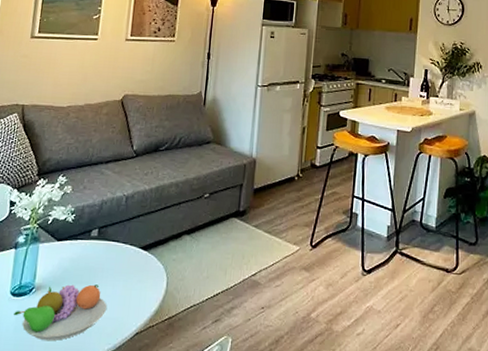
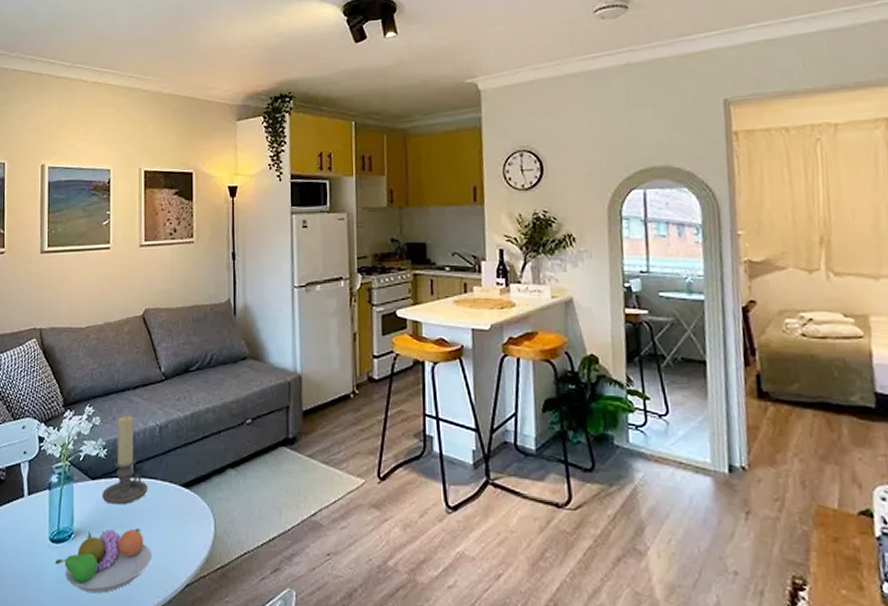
candle holder: none [65,185,110,264] -> present [102,415,148,505]

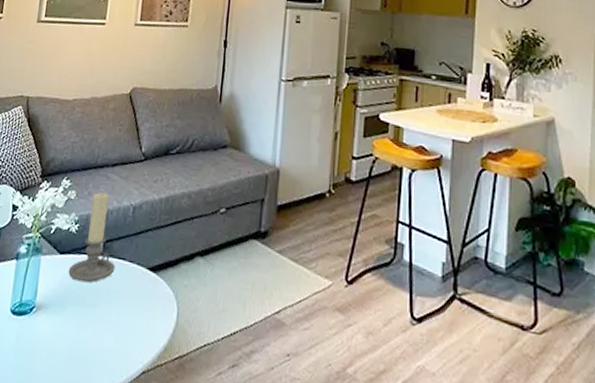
fruit bowl: present [55,528,152,593] -> none [13,306,112,372]

